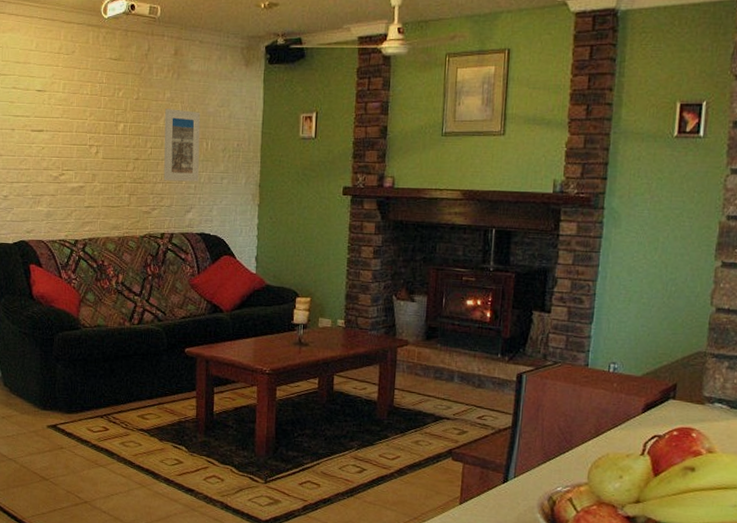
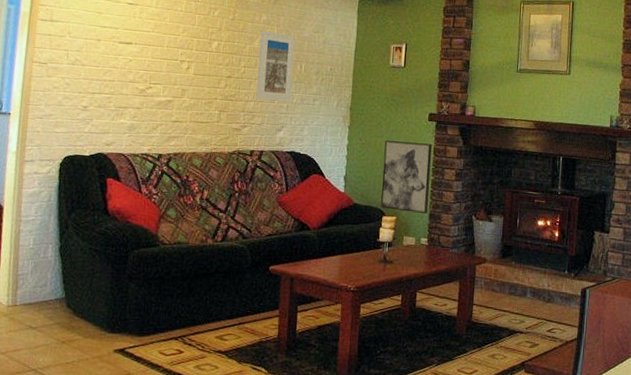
wall art: none [294,218,348,295] -> present [381,140,433,214]

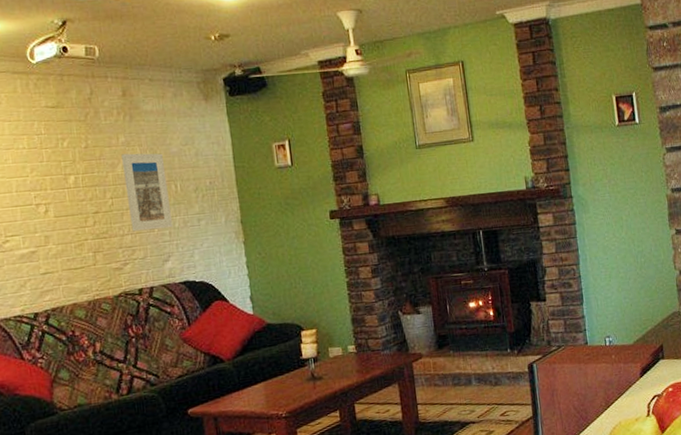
wall art: present [381,140,433,214] -> none [287,244,349,323]

